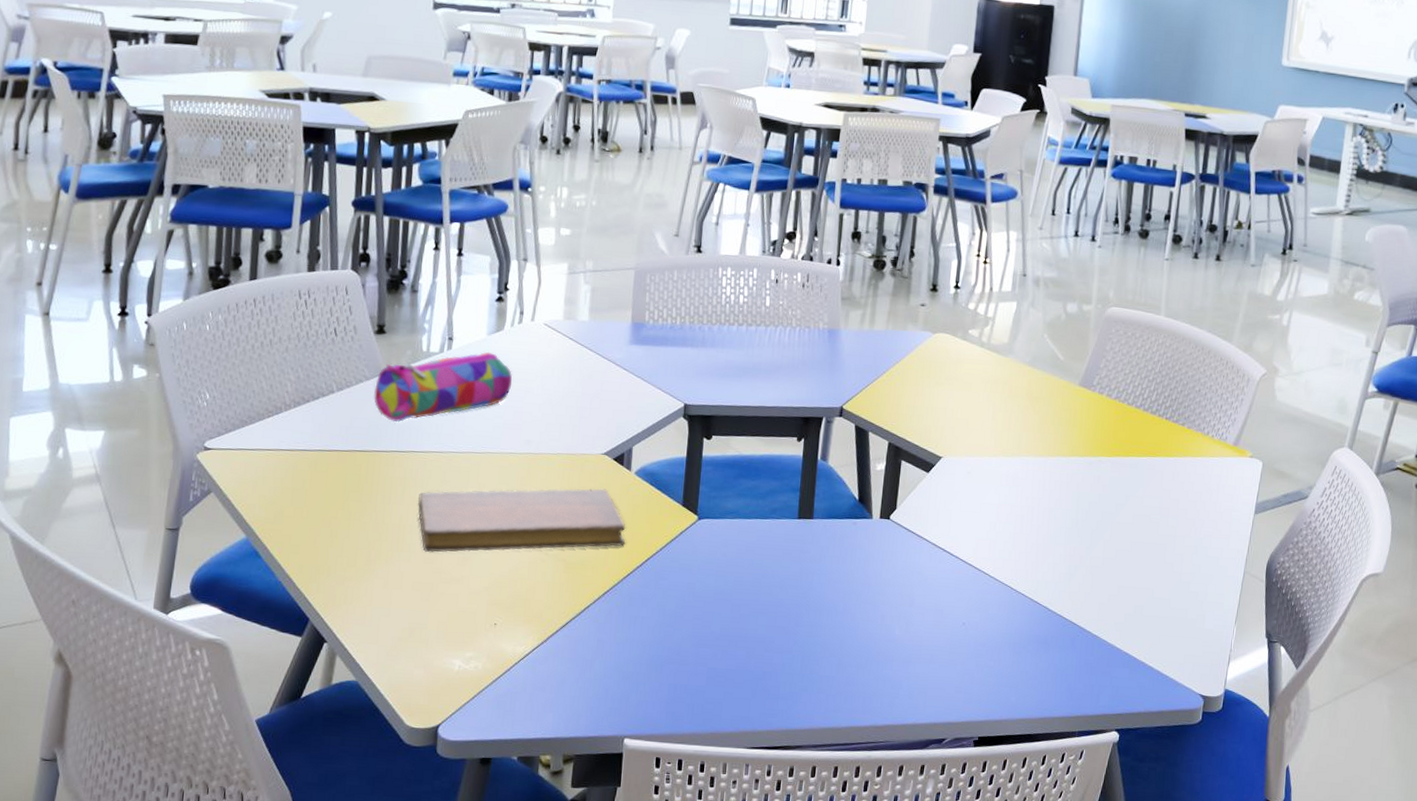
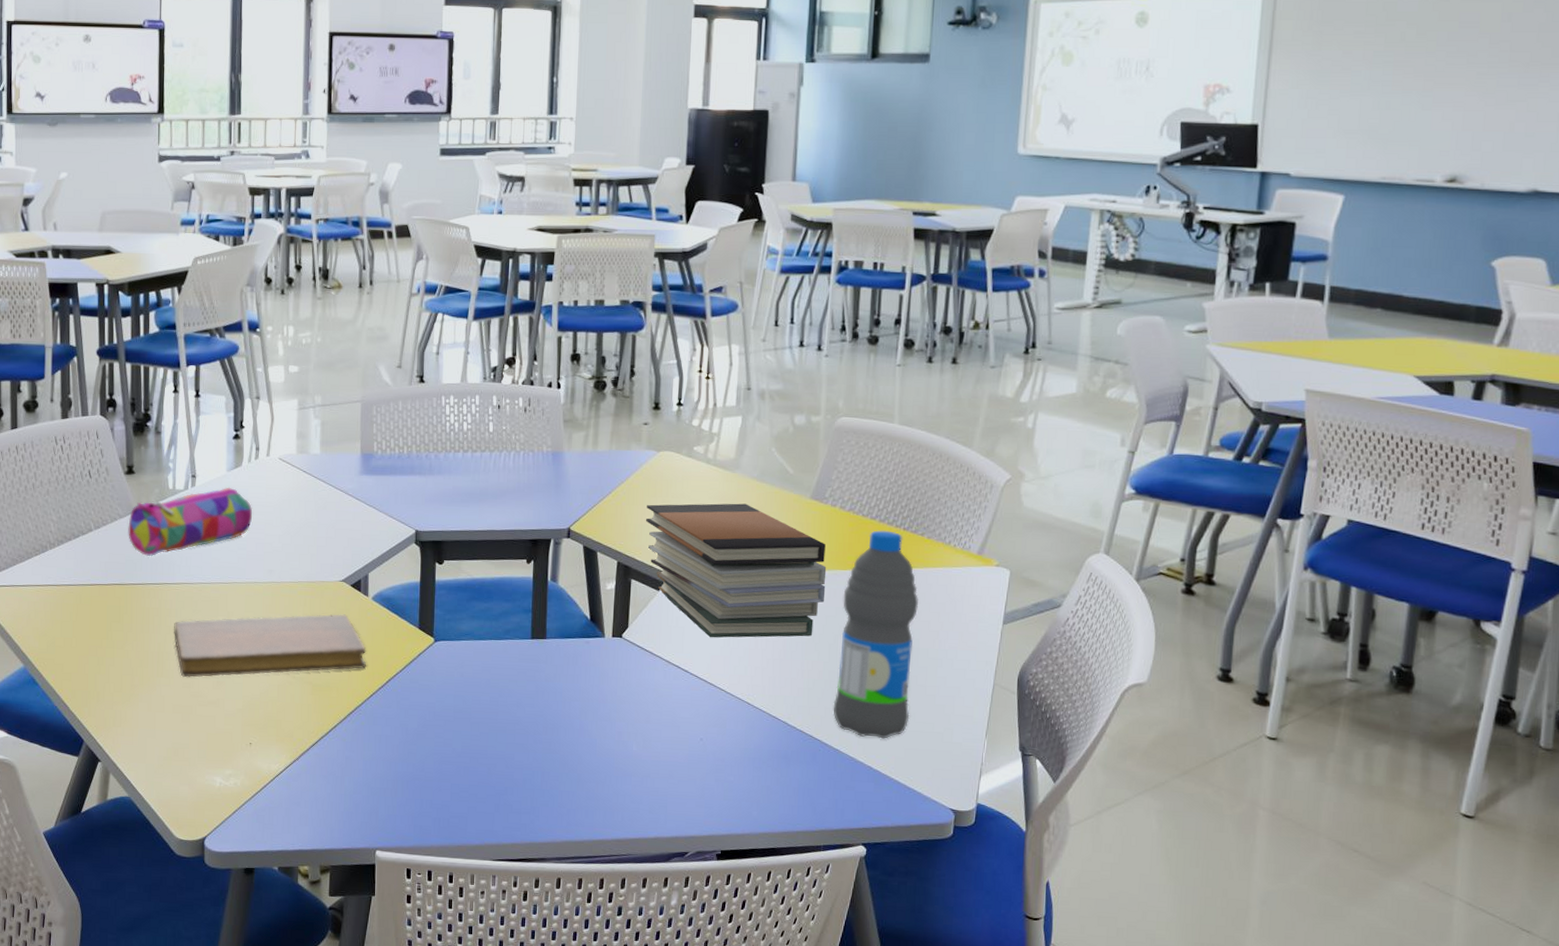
book stack: none [918,385,1092,522] -> present [645,503,827,638]
water bottle: none [1092,419,1177,625] -> present [833,530,918,739]

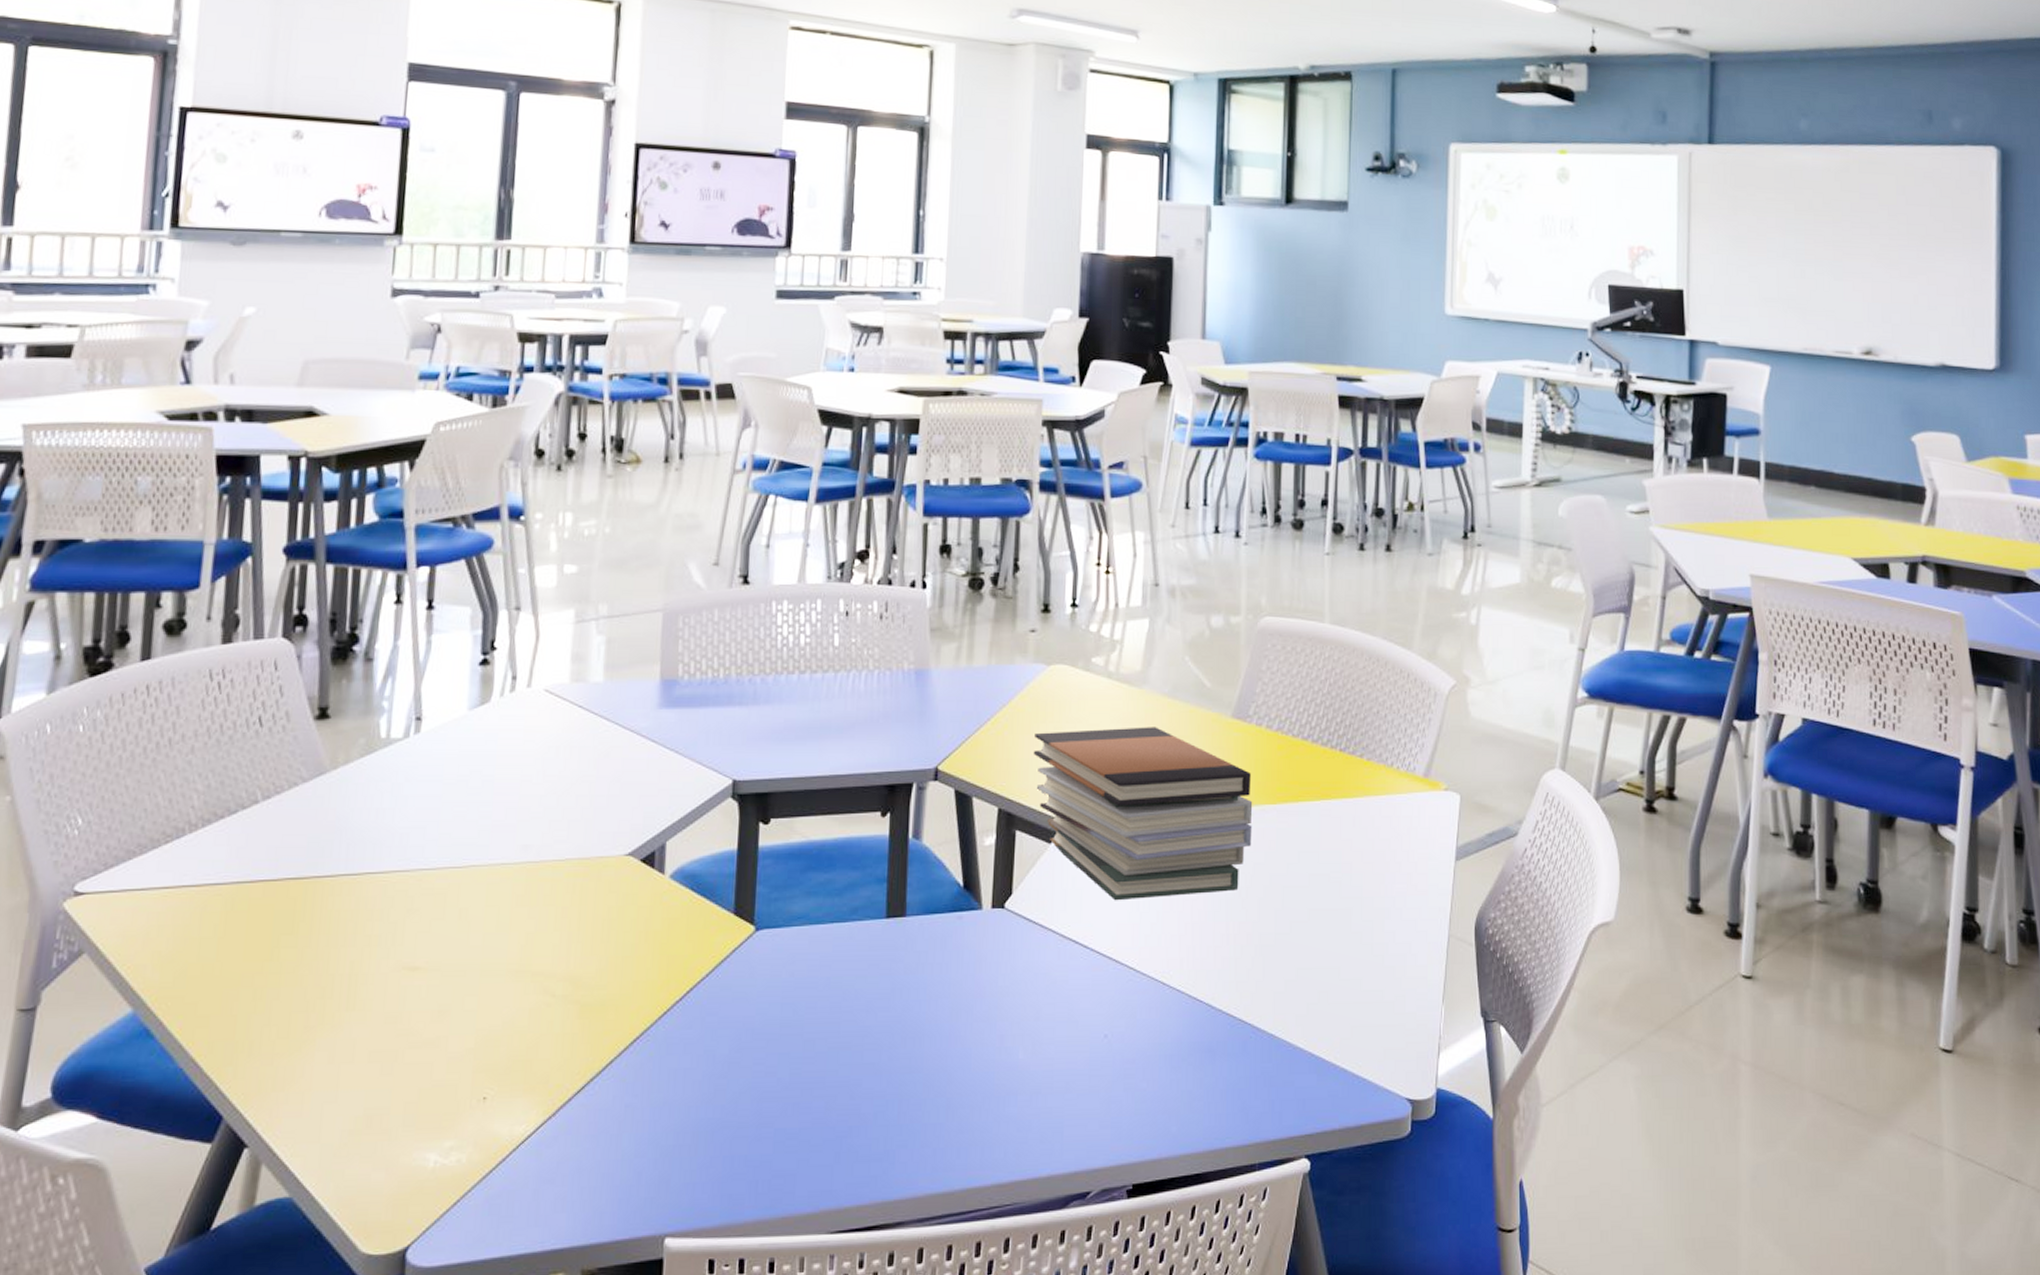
pencil case: present [128,487,253,557] -> none [314,731,504,836]
notebook: present [174,614,367,678] -> none [375,901,660,1008]
water bottle: present [833,530,918,739] -> none [1265,753,1359,1016]

